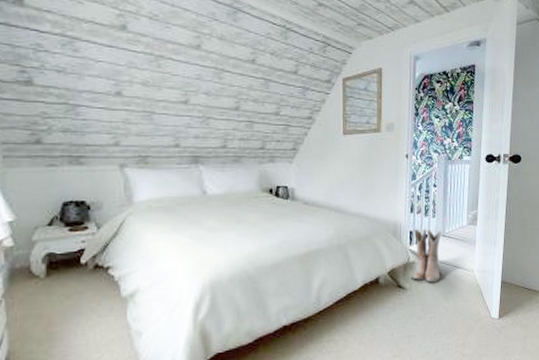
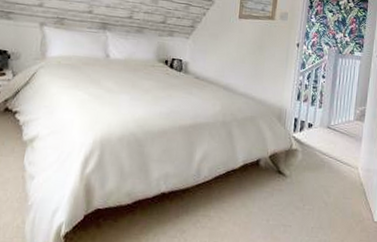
boots: present [410,228,441,283] -> none [291,117,327,174]

